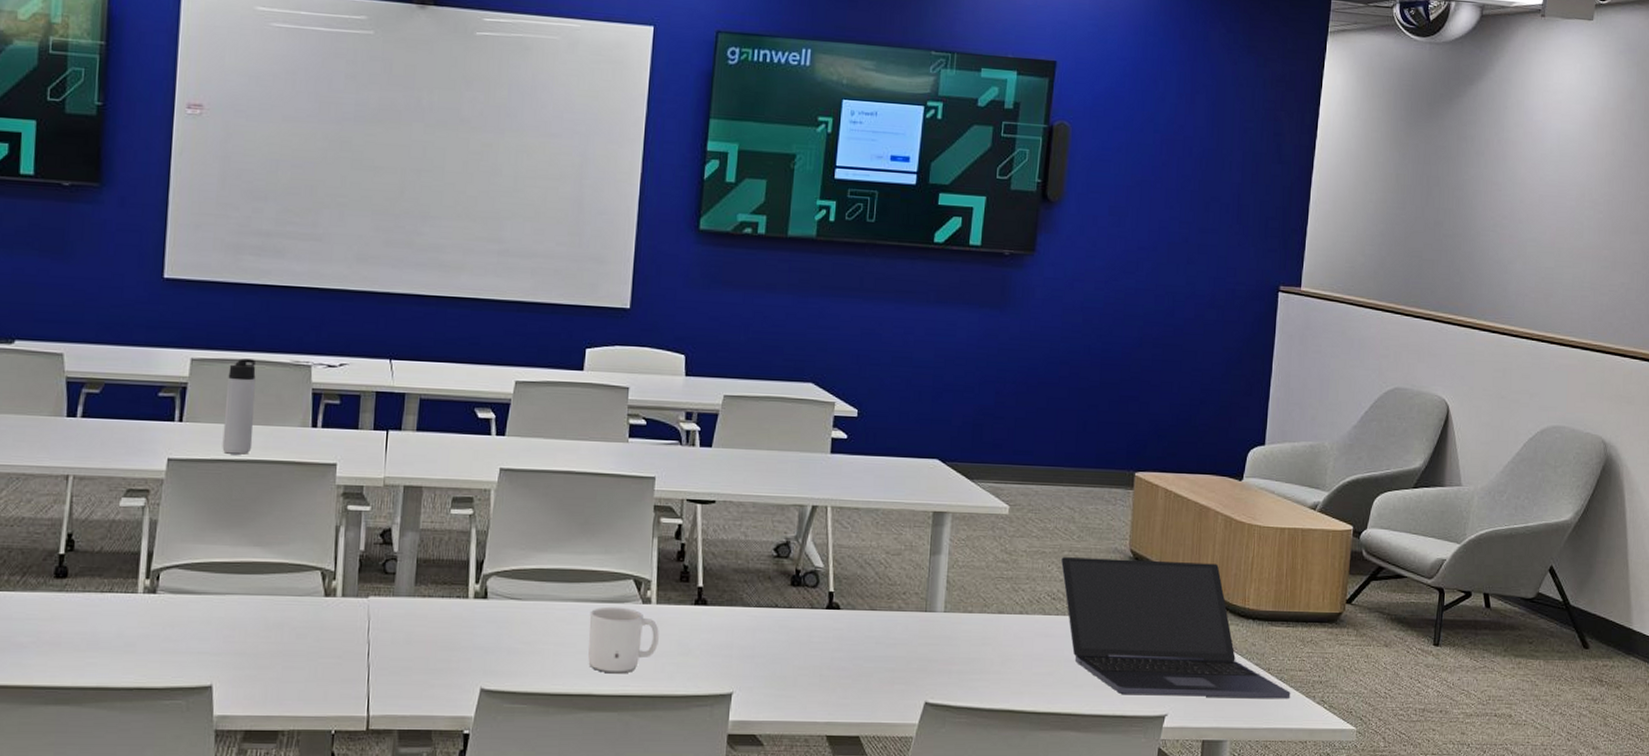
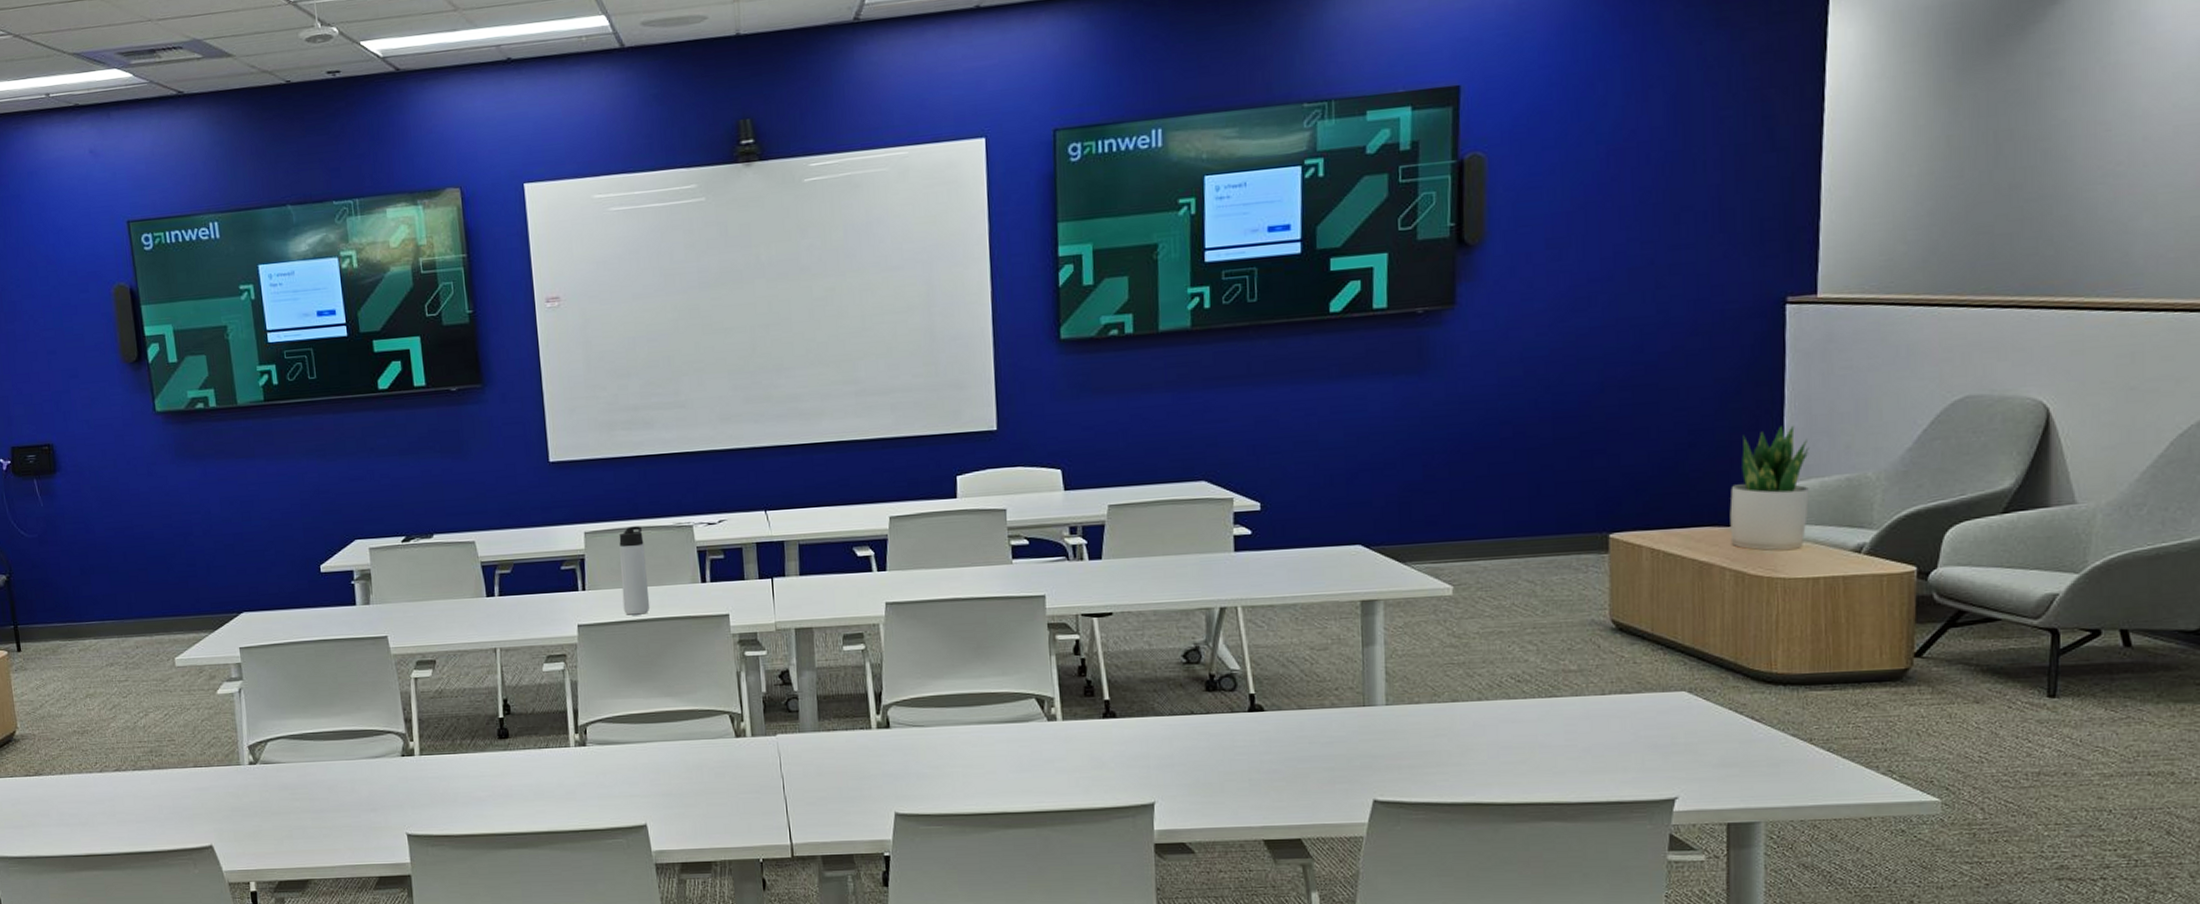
mug: present [587,606,659,674] -> none [994,726,1069,791]
laptop: present [1061,557,1291,700] -> none [1524,626,1844,778]
planter: none [1224,394,1286,503] -> present [1729,425,1809,552]

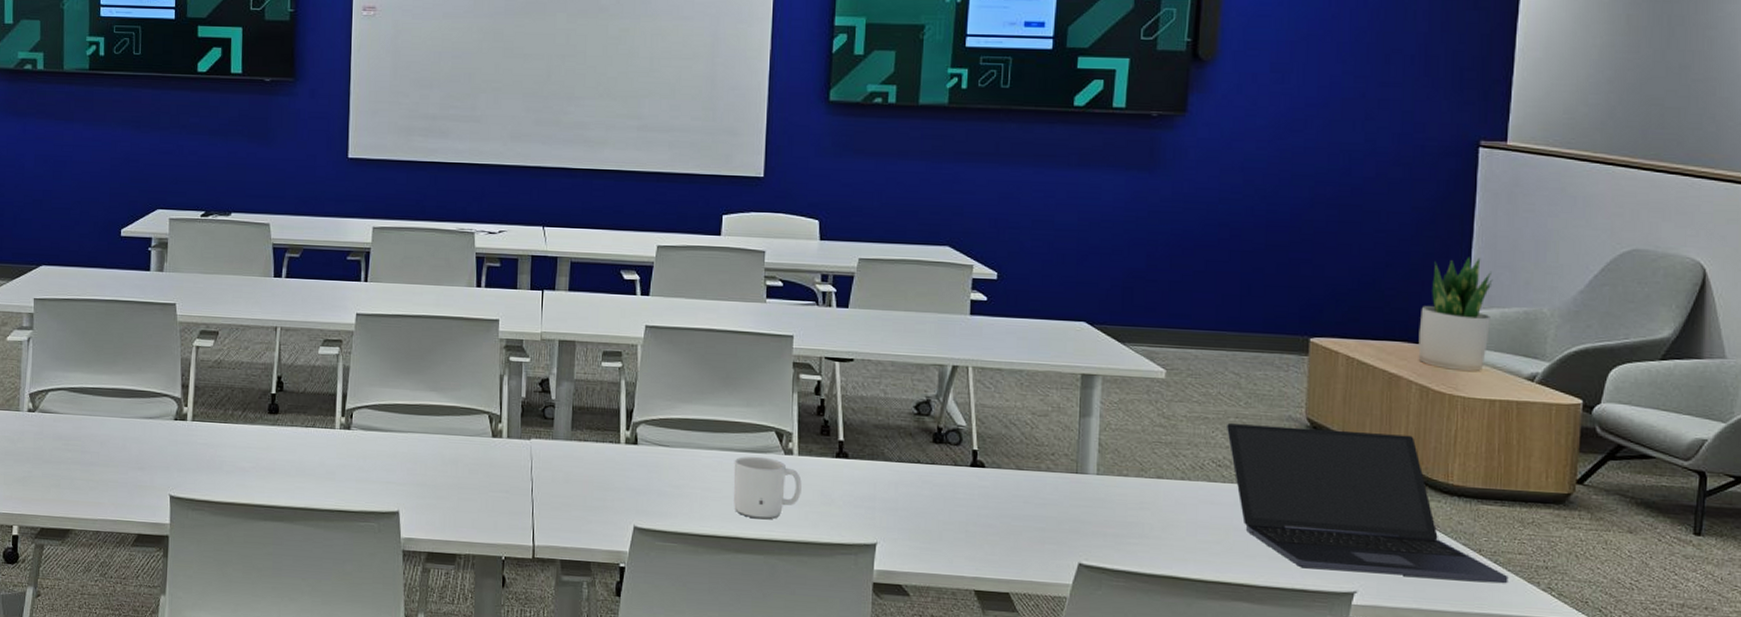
thermos bottle: present [619,526,651,615] -> none [401,227,428,311]
mug: none [994,726,1069,791] -> present [733,456,802,520]
laptop: none [1524,626,1844,778] -> present [1227,423,1509,584]

